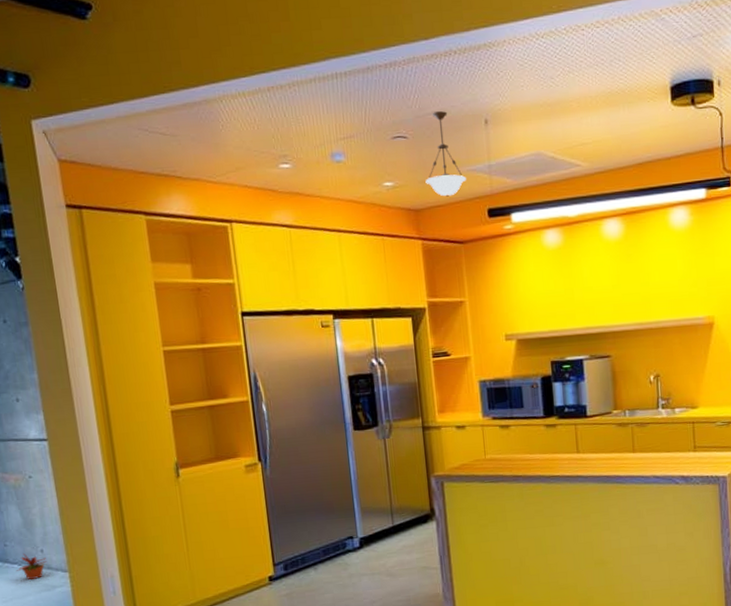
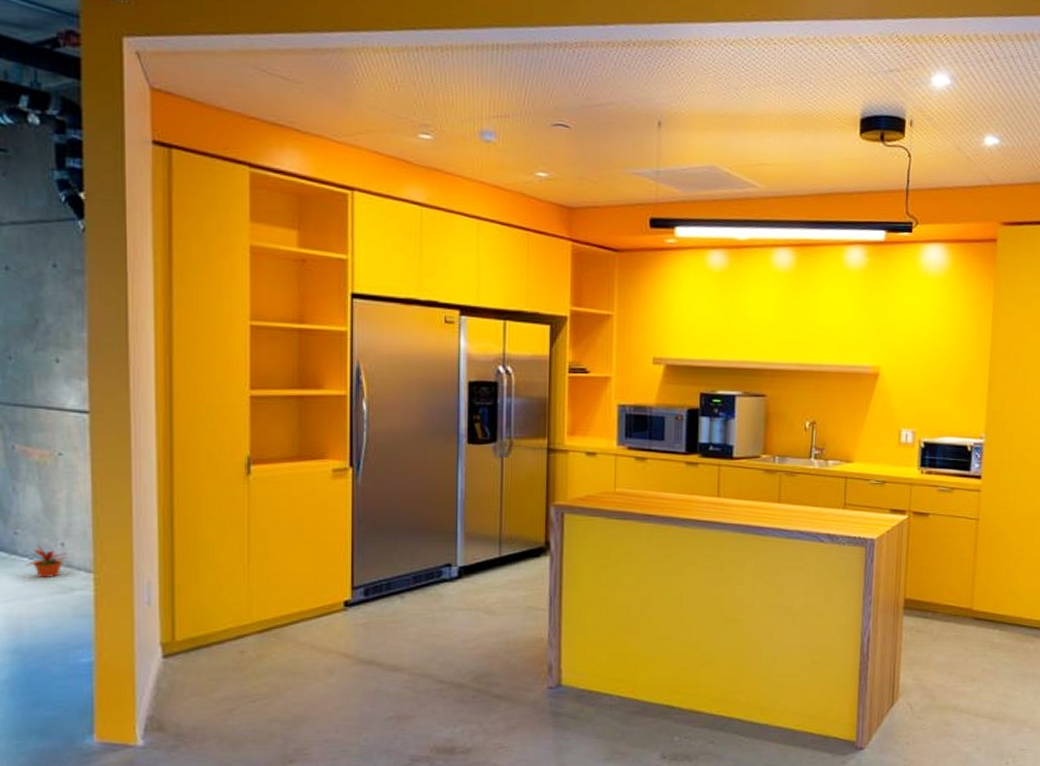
pendant light: present [425,111,466,197] -> none [584,104,630,198]

